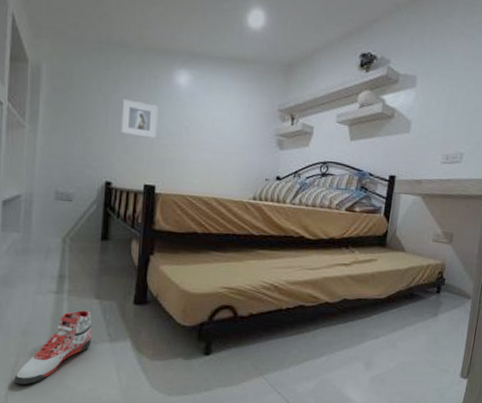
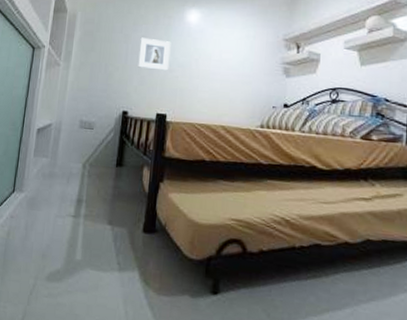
sneaker: present [14,310,93,385] -> none [31,235,104,310]

